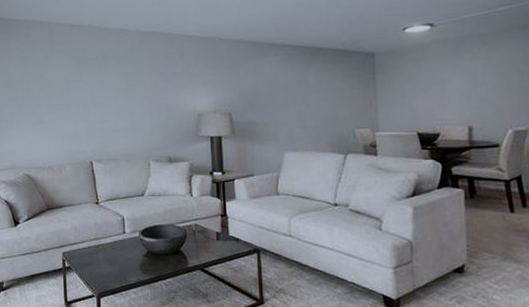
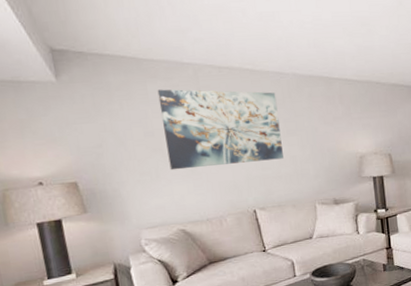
wall art: none [18,45,122,119] -> present [157,89,284,170]

